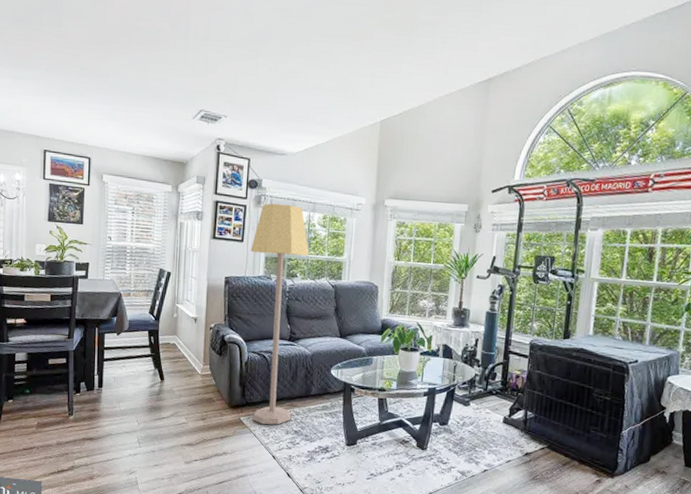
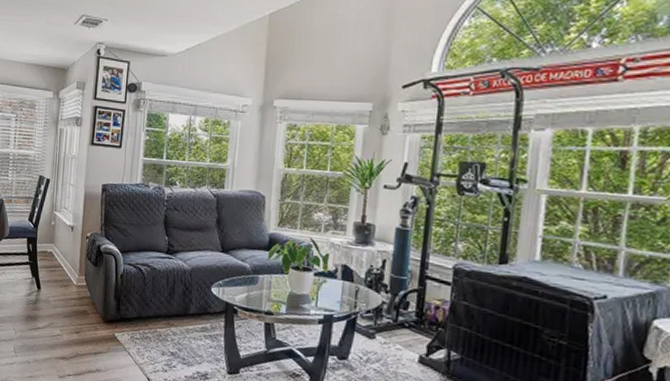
lamp: present [250,203,309,425] -> none [127,107,190,345]

